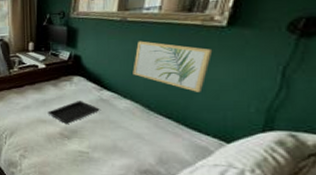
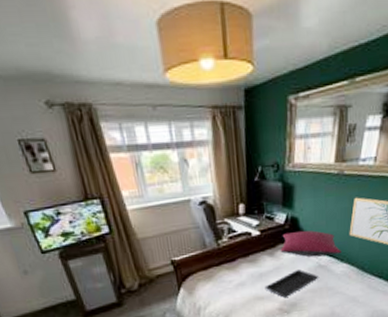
pillow: none [63,67,125,91] -> present [280,230,342,257]

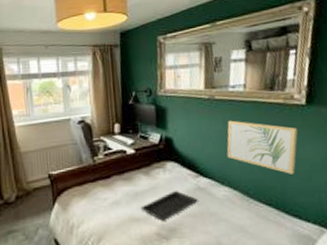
pillow: present [280,230,342,257] -> none [155,151,221,178]

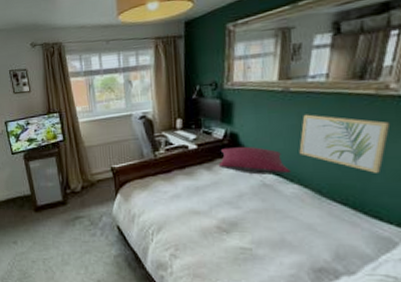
serving tray: present [140,191,198,221] -> none [201,187,263,215]
pillow: none [155,151,221,178] -> present [218,147,291,175]

